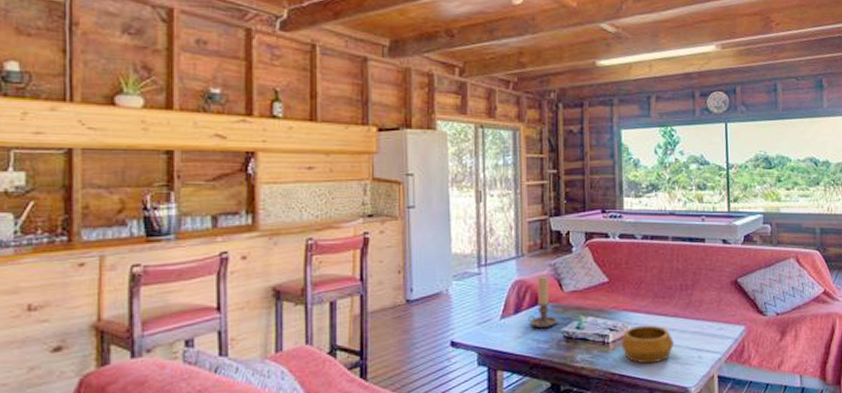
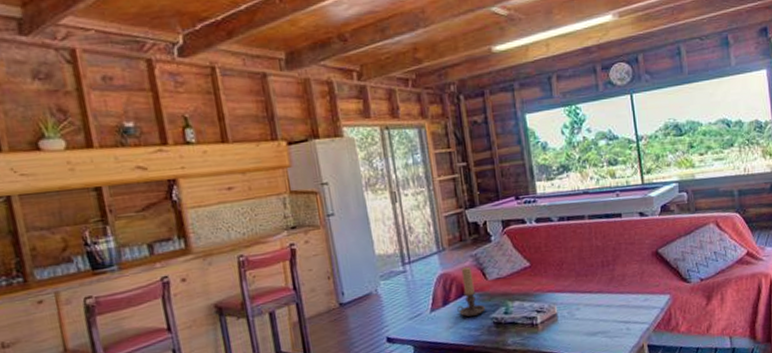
decorative bowl: present [620,325,675,364] -> none [548,303,602,341]

